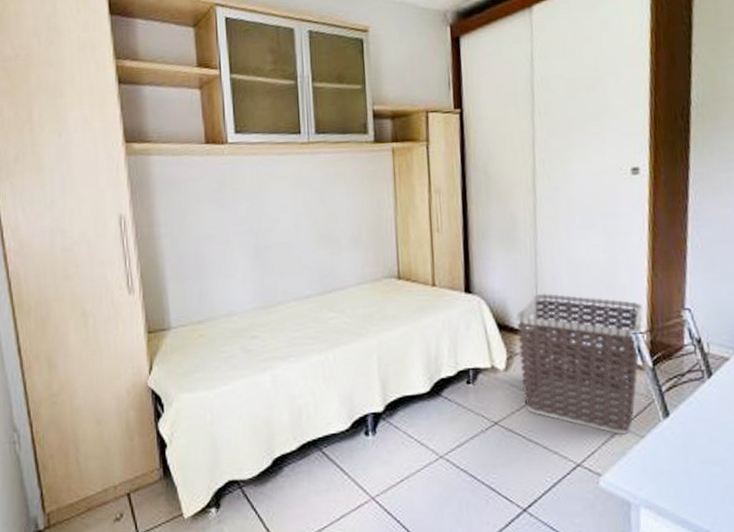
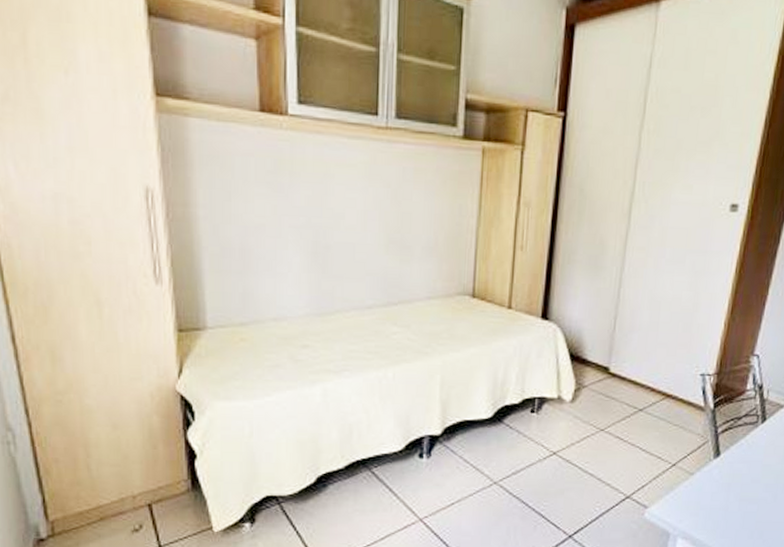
clothes hamper: present [516,294,642,435] -> none [585,327,715,471]

